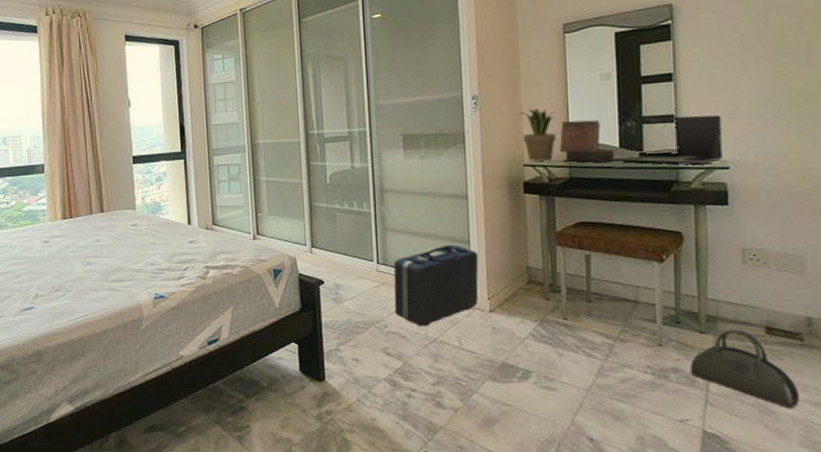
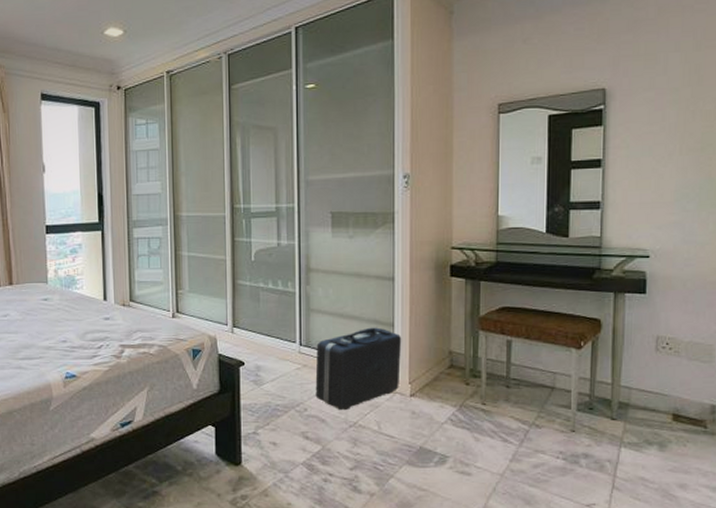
potted plant: present [518,107,557,162] -> none [449,189,487,245]
jewelry box: present [560,120,618,163] -> none [488,203,544,248]
laptop computer: present [619,115,723,165] -> none [545,203,645,253]
handbag: present [690,329,800,409] -> none [600,416,700,494]

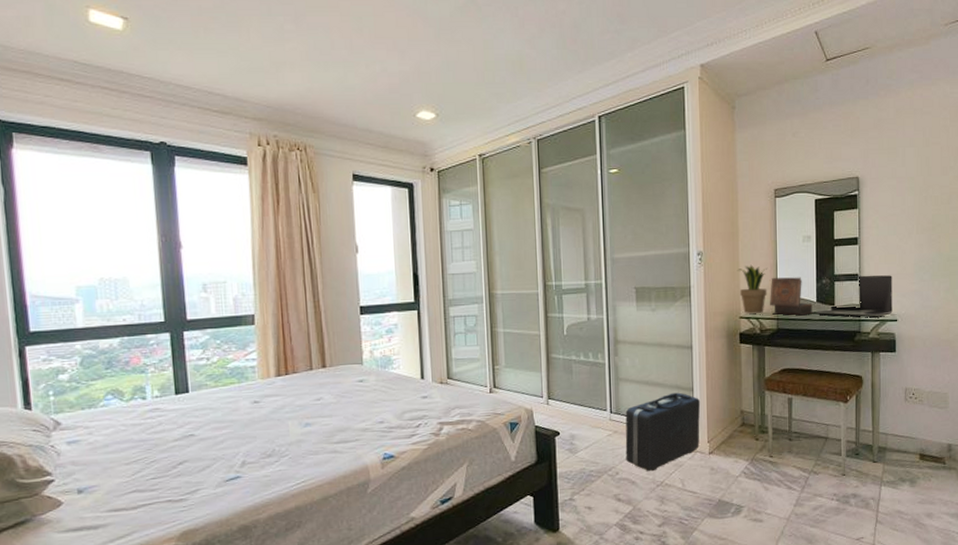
potted plant: none [449,189,487,245] -> present [736,264,768,314]
jewelry box: none [488,203,544,248] -> present [770,277,815,316]
laptop computer: none [545,203,645,253] -> present [816,275,893,318]

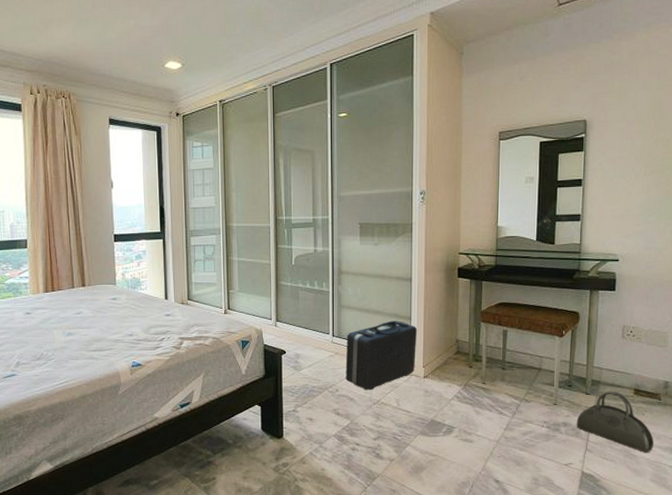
potted plant: present [736,264,768,314] -> none [458,204,489,251]
jewelry box: present [770,277,815,316] -> none [489,216,534,253]
laptop computer: present [816,275,893,318] -> none [535,216,616,257]
handbag: none [865,457,942,521] -> present [576,391,654,453]

